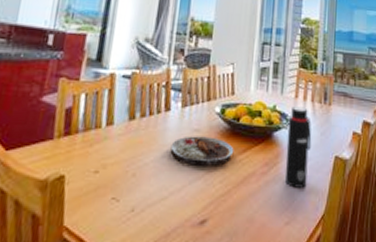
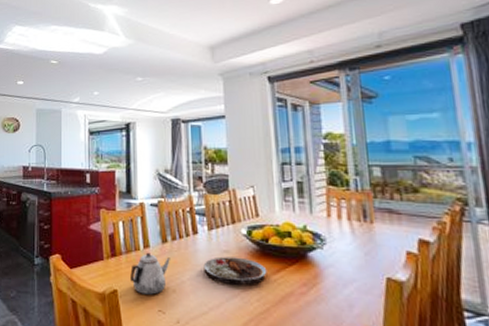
teapot: none [83,130,135,180] -> present [130,252,170,295]
water bottle: present [284,106,312,188] -> none [323,226,355,310]

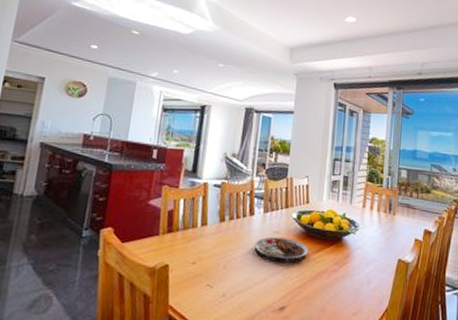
teapot: present [130,252,170,295] -> none [183,230,225,270]

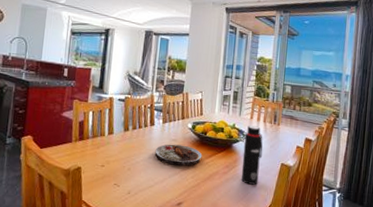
water bottle: none [353,215,378,285] -> present [241,125,263,185]

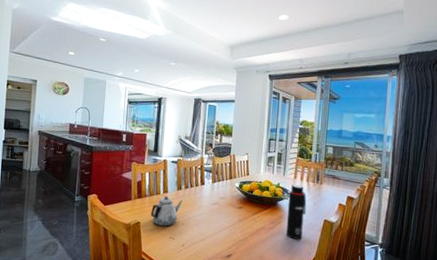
teapot: none [94,138,129,172] -> present [151,196,182,226]
plate: present [155,144,203,166] -> none [205,201,249,222]

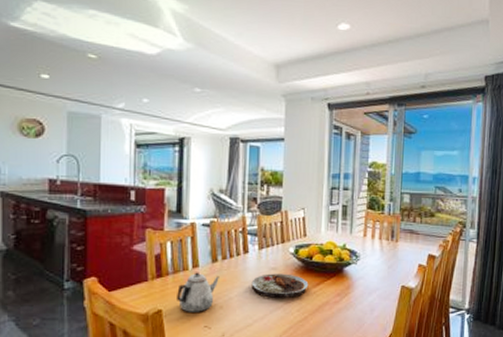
plate: none [205,201,249,222] -> present [251,273,309,298]
water bottle: present [286,184,307,240] -> none [355,244,380,313]

